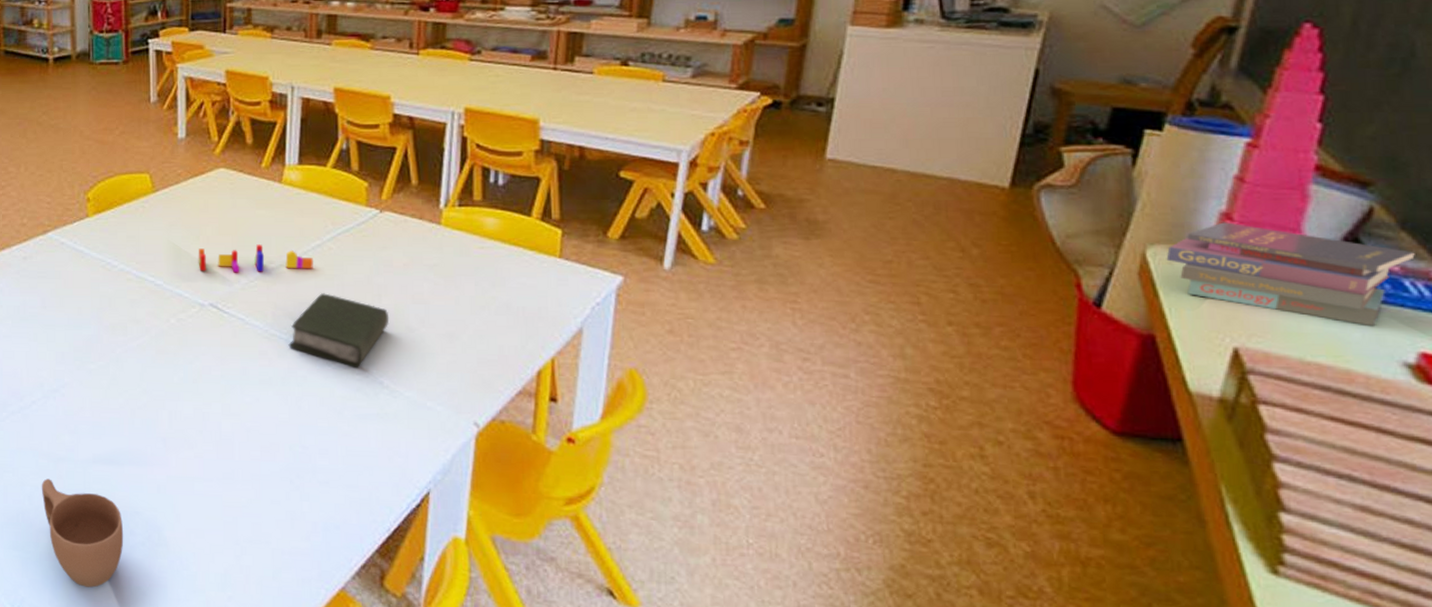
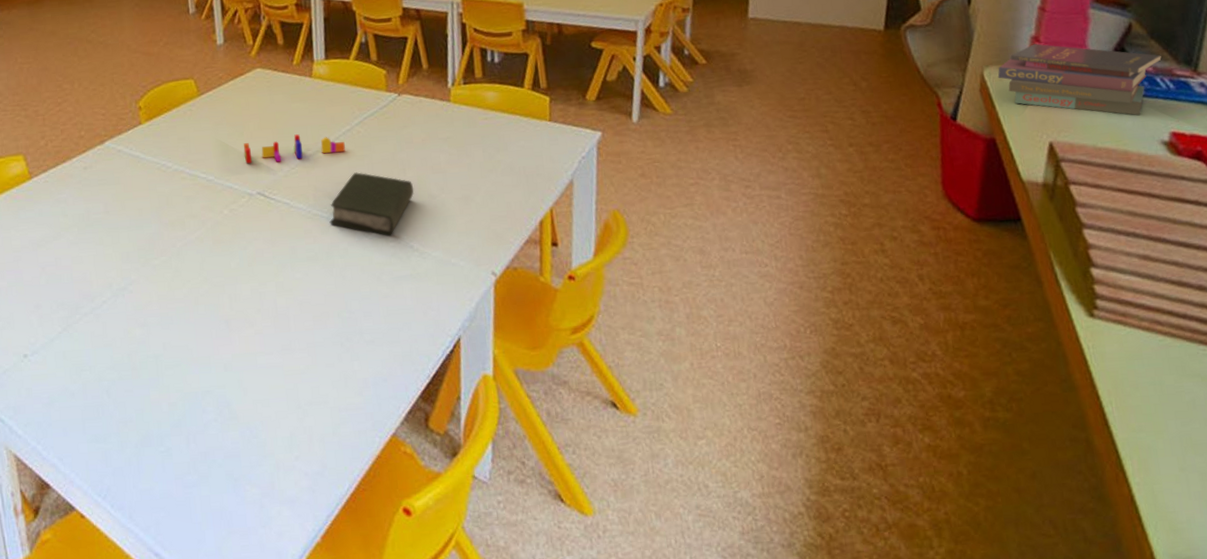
cup: present [41,478,124,588] -> none [117,371,198,468]

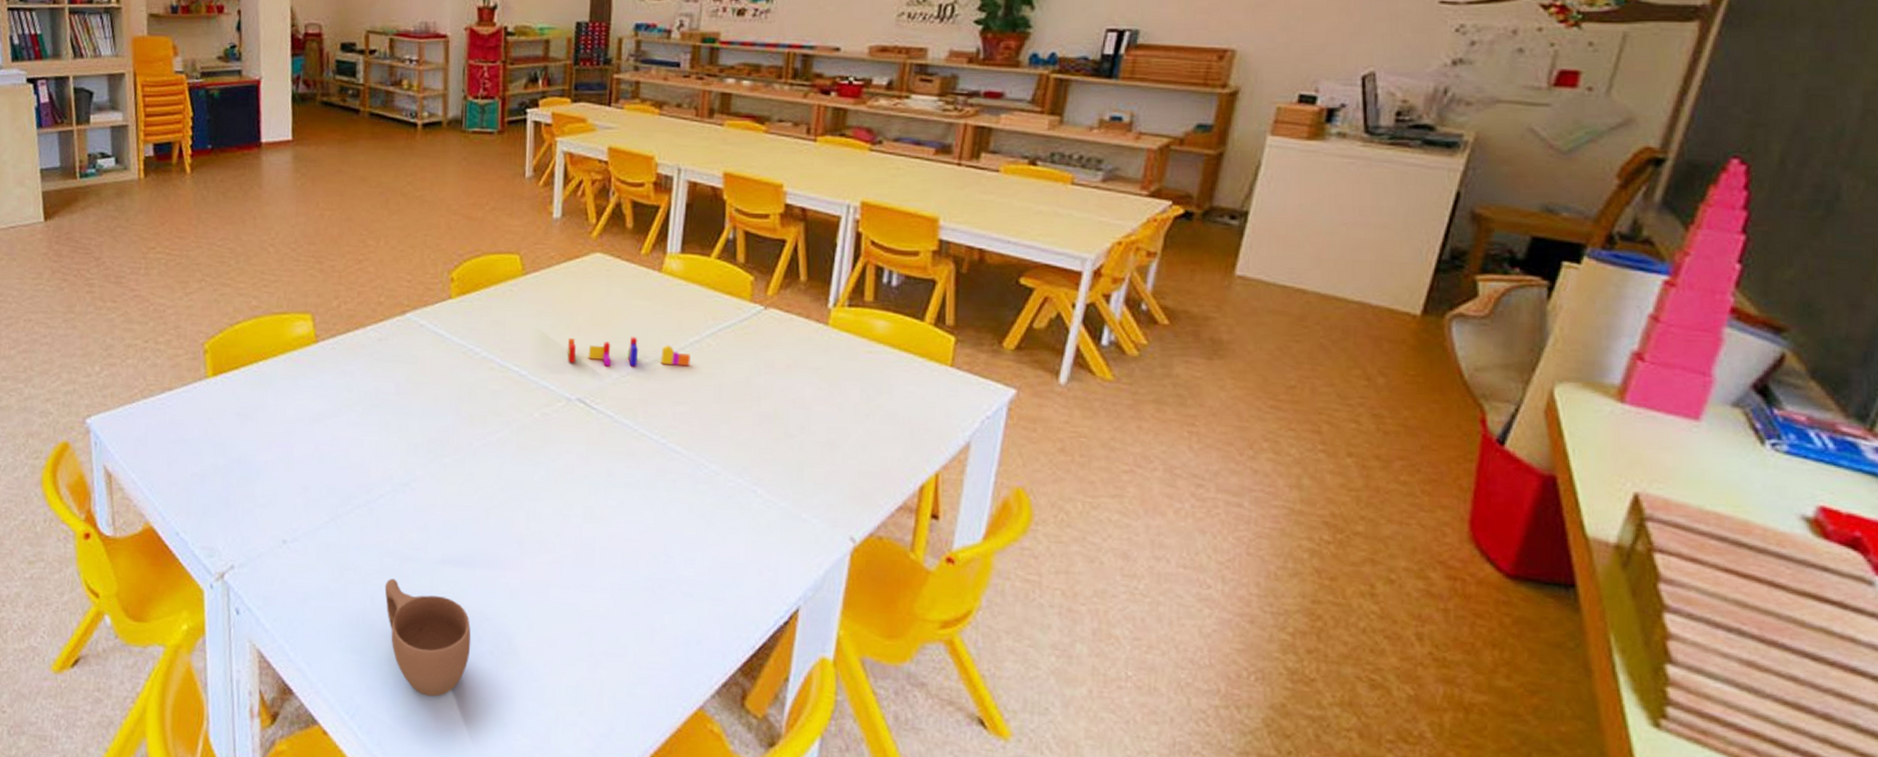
cup: none [117,371,198,468] -> present [384,578,471,697]
book: present [329,172,415,236] -> none [658,392,768,474]
books: present [997,43,1162,116] -> none [1574,362,1822,478]

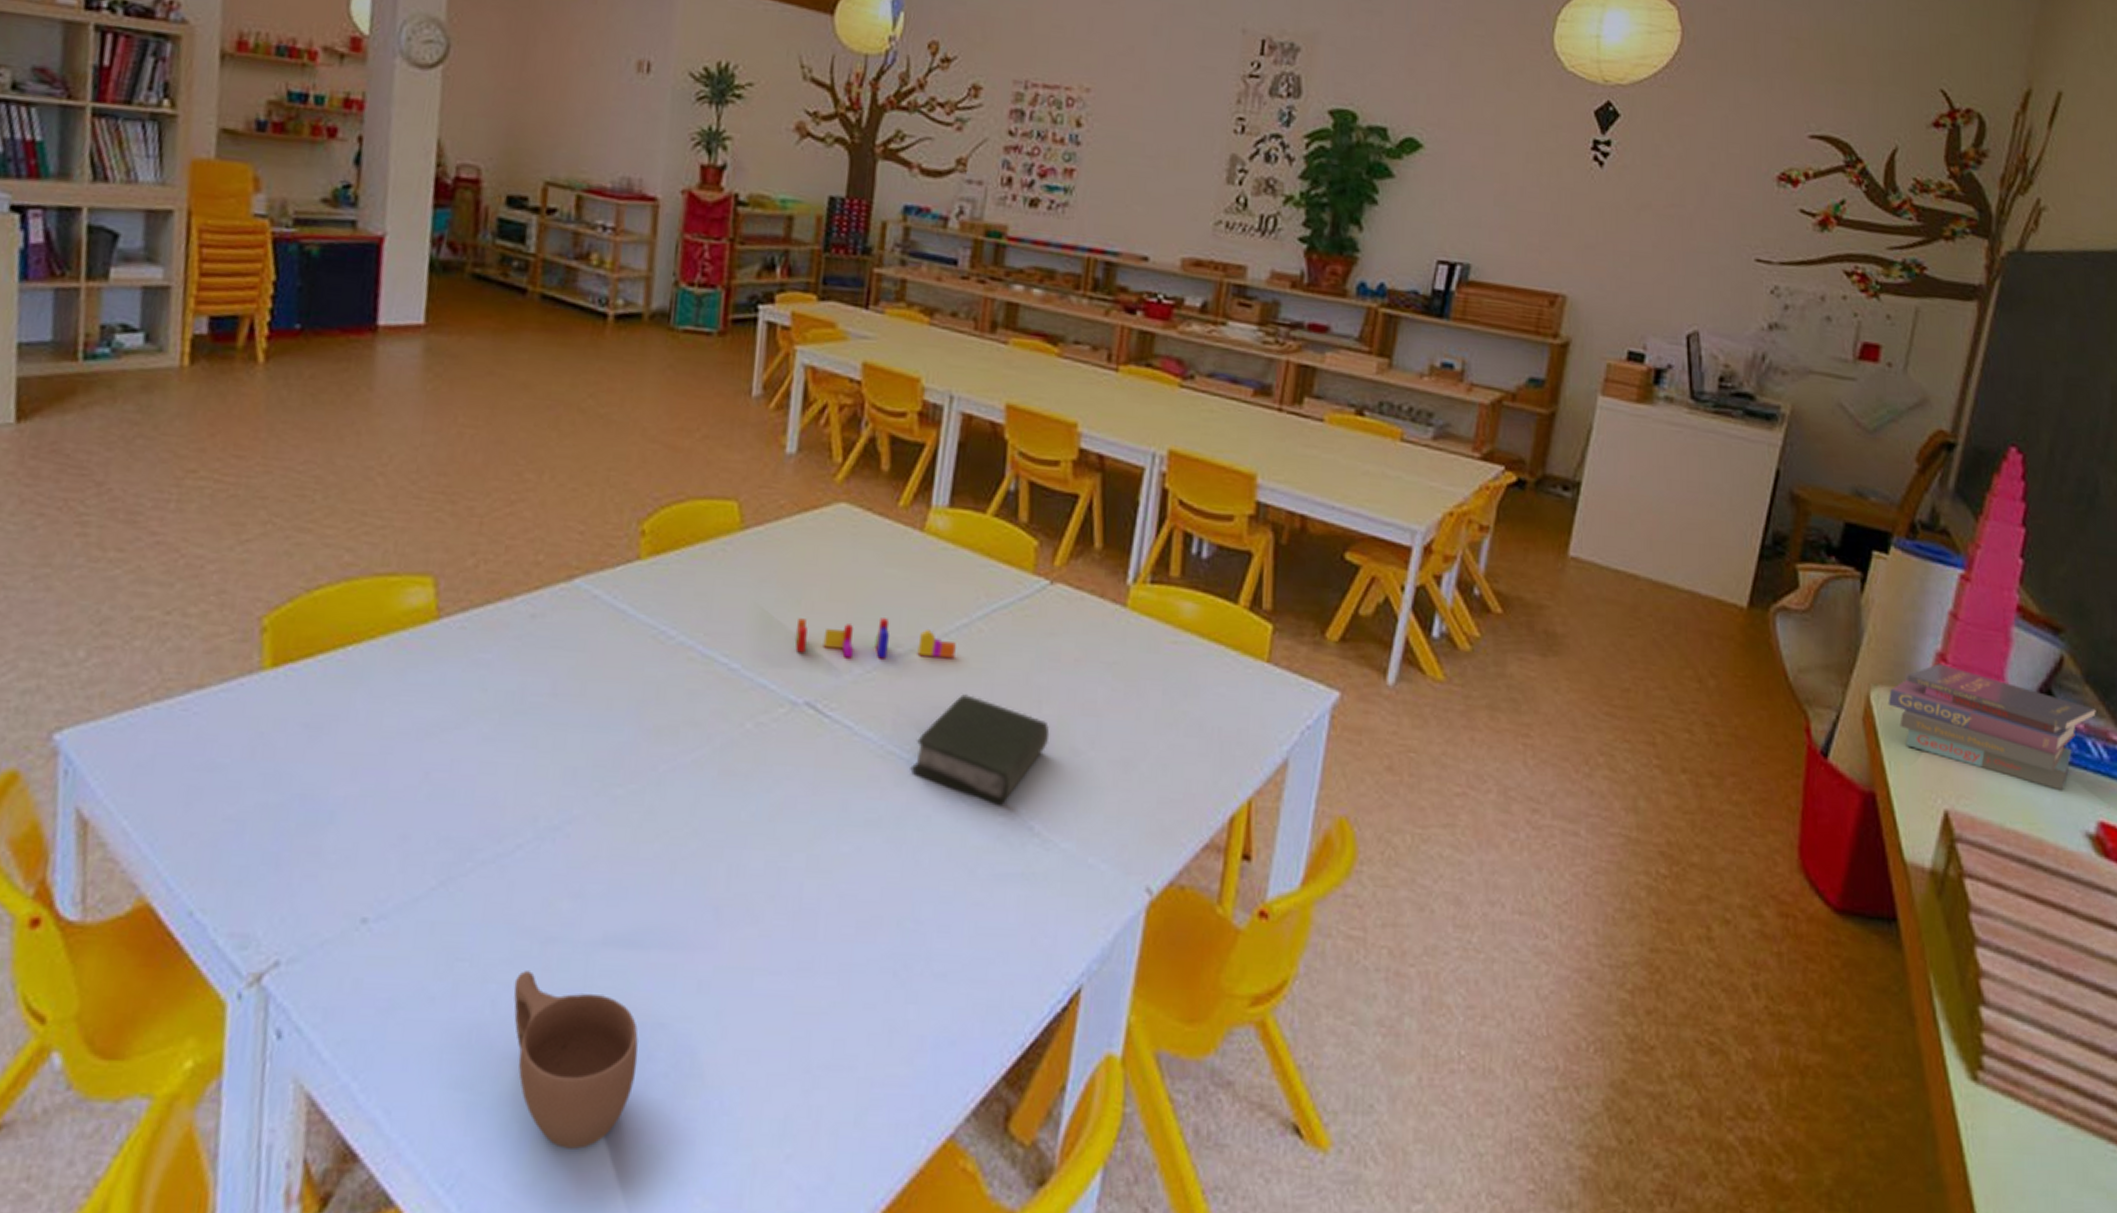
book: none [658,392,768,474] -> present [910,694,1050,805]
books: none [1574,362,1822,478] -> present [1888,663,2096,791]

